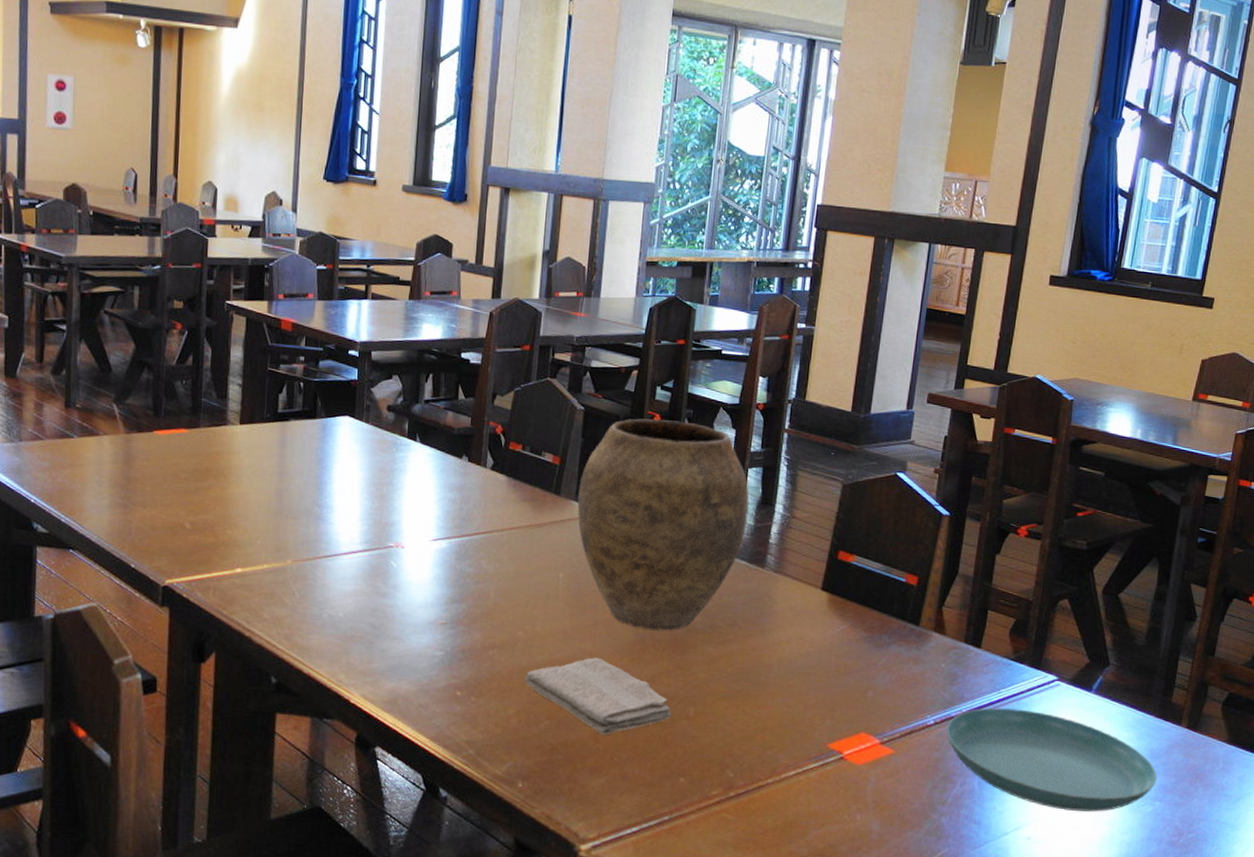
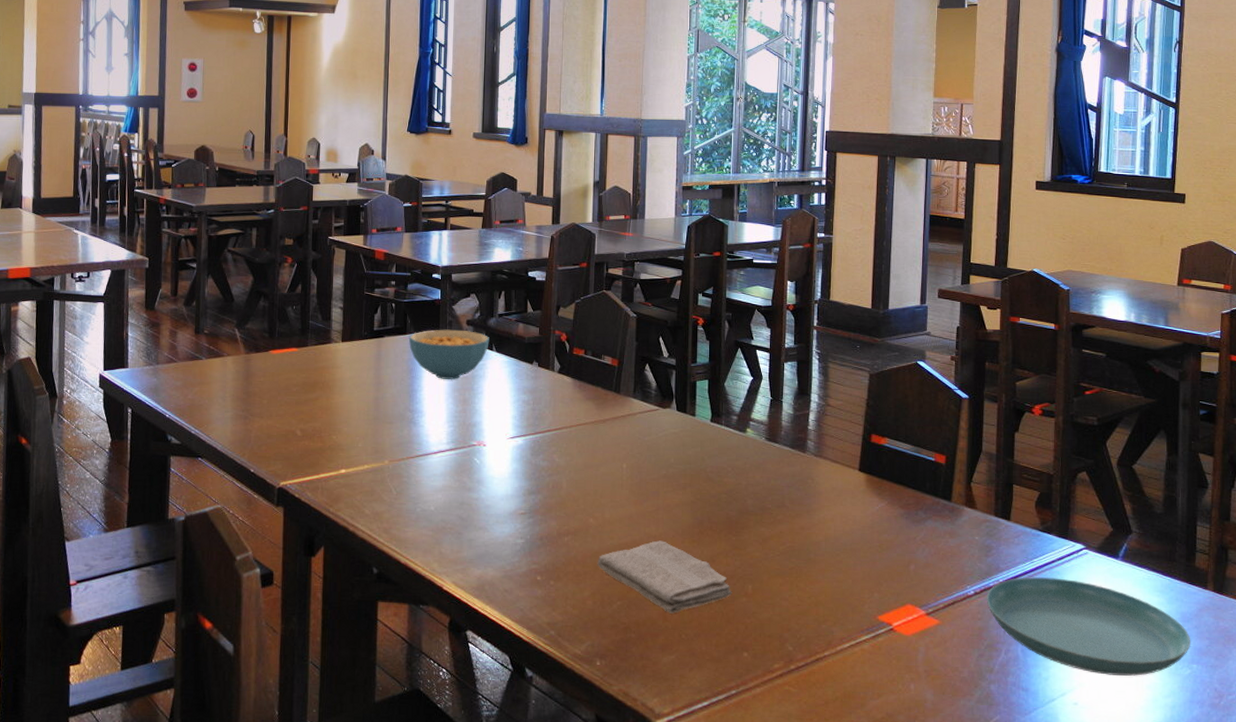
cereal bowl: none [318,414,413,473] -> present [408,329,489,380]
vase: present [577,418,749,631] -> none [635,322,787,514]

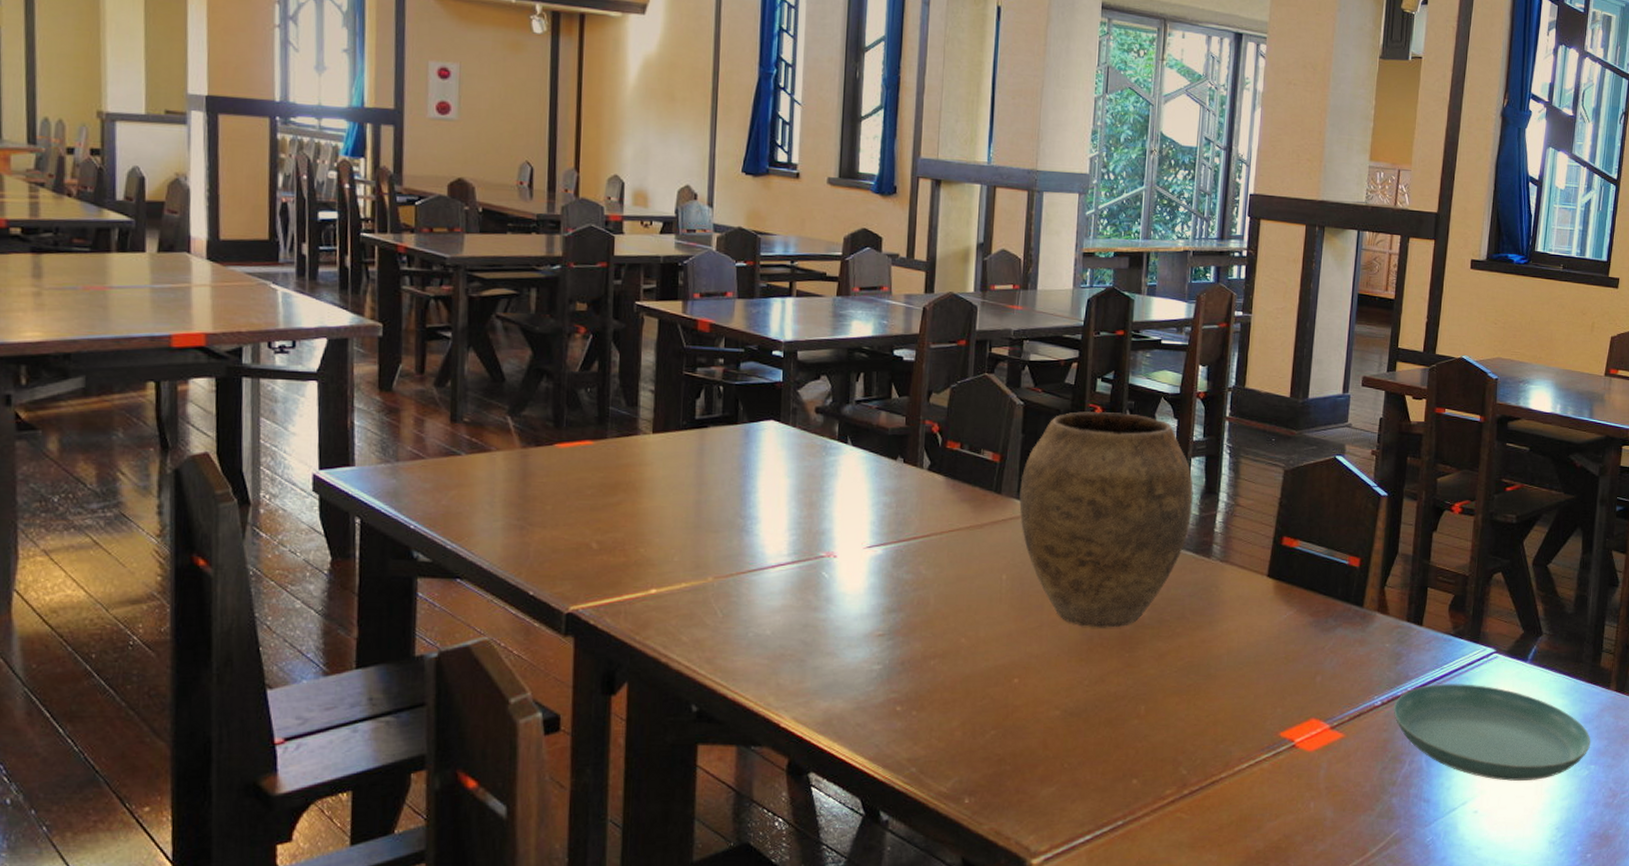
cereal bowl: present [408,329,489,380] -> none [740,418,844,480]
washcloth: present [597,540,732,614] -> none [968,660,1123,741]
vase: none [635,322,787,514] -> present [1019,411,1193,628]

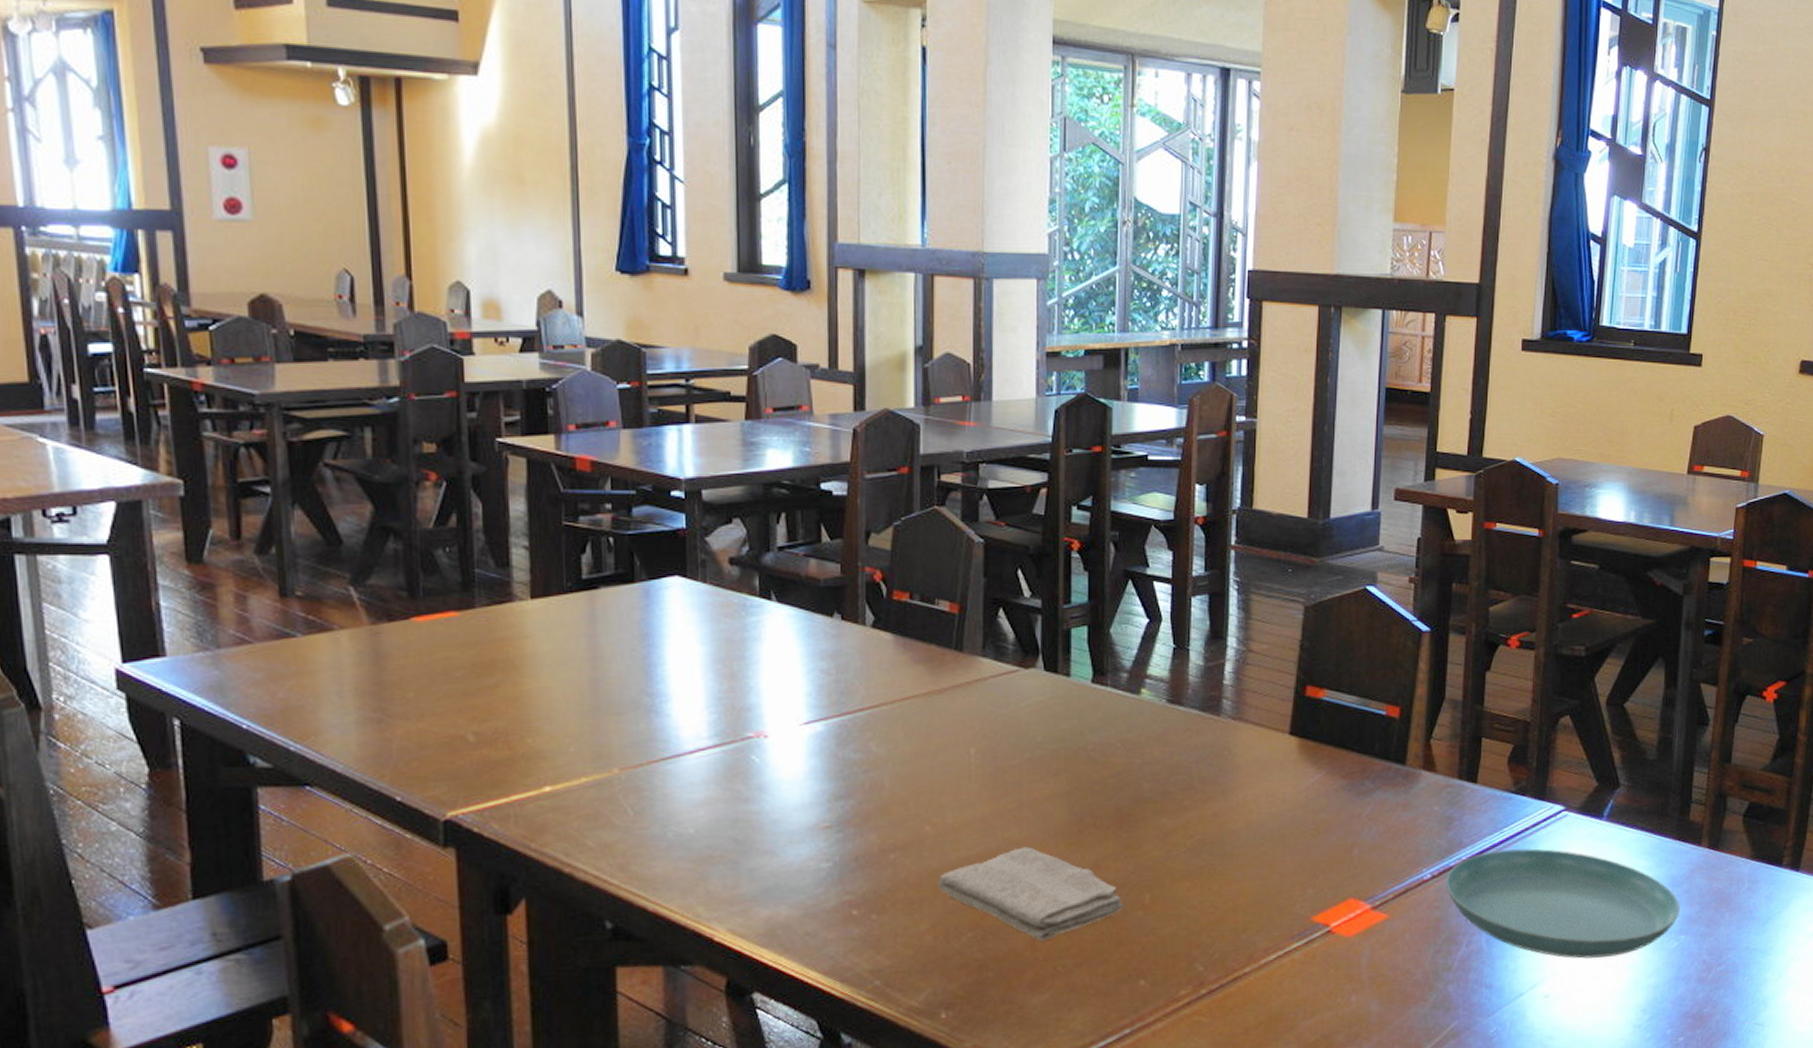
washcloth: none [968,660,1123,741] -> present [937,847,1124,941]
vase: present [1019,411,1193,628] -> none [985,547,1196,806]

